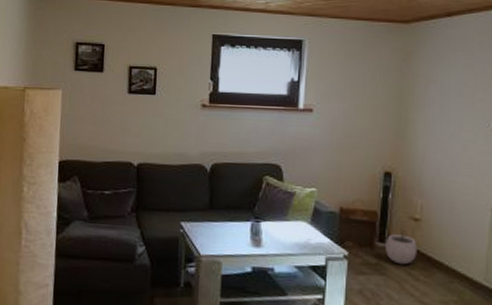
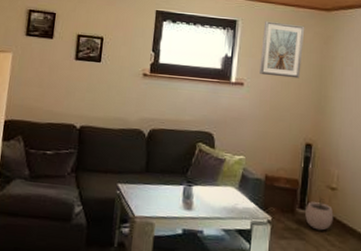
picture frame: none [330,39,381,101] -> present [260,21,305,79]

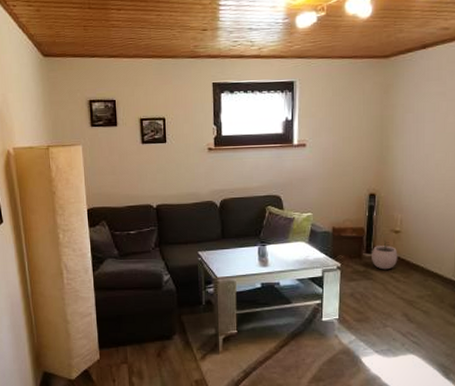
picture frame: present [260,21,305,79] -> none [321,77,364,134]

